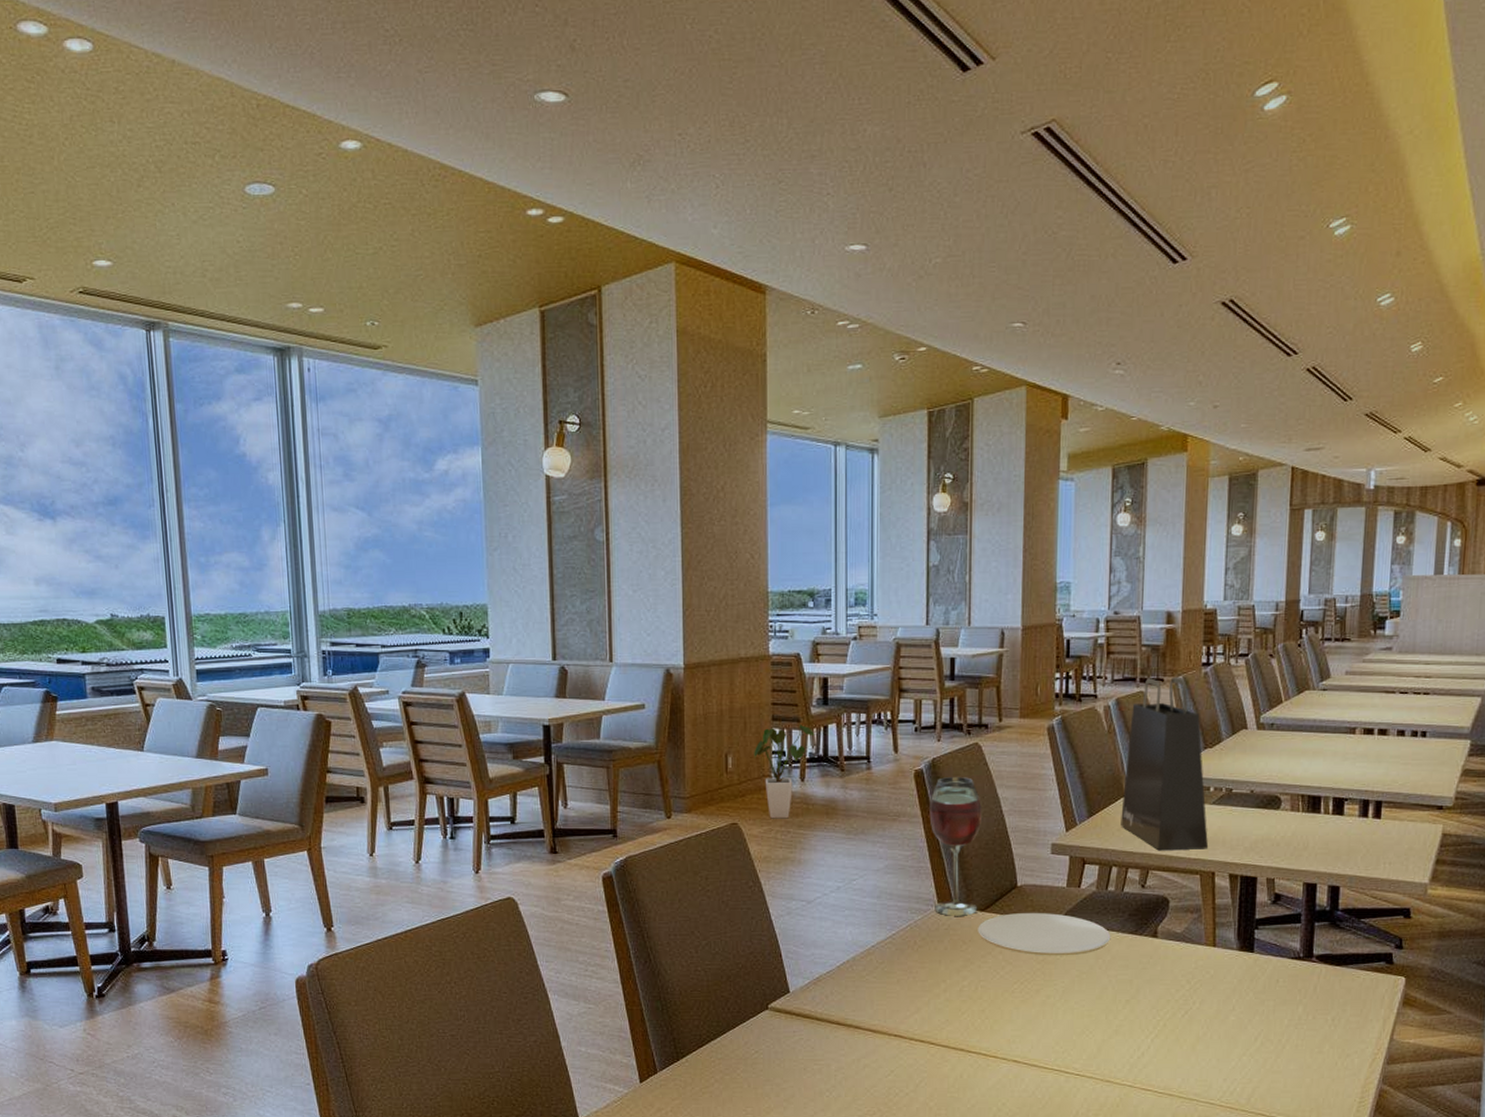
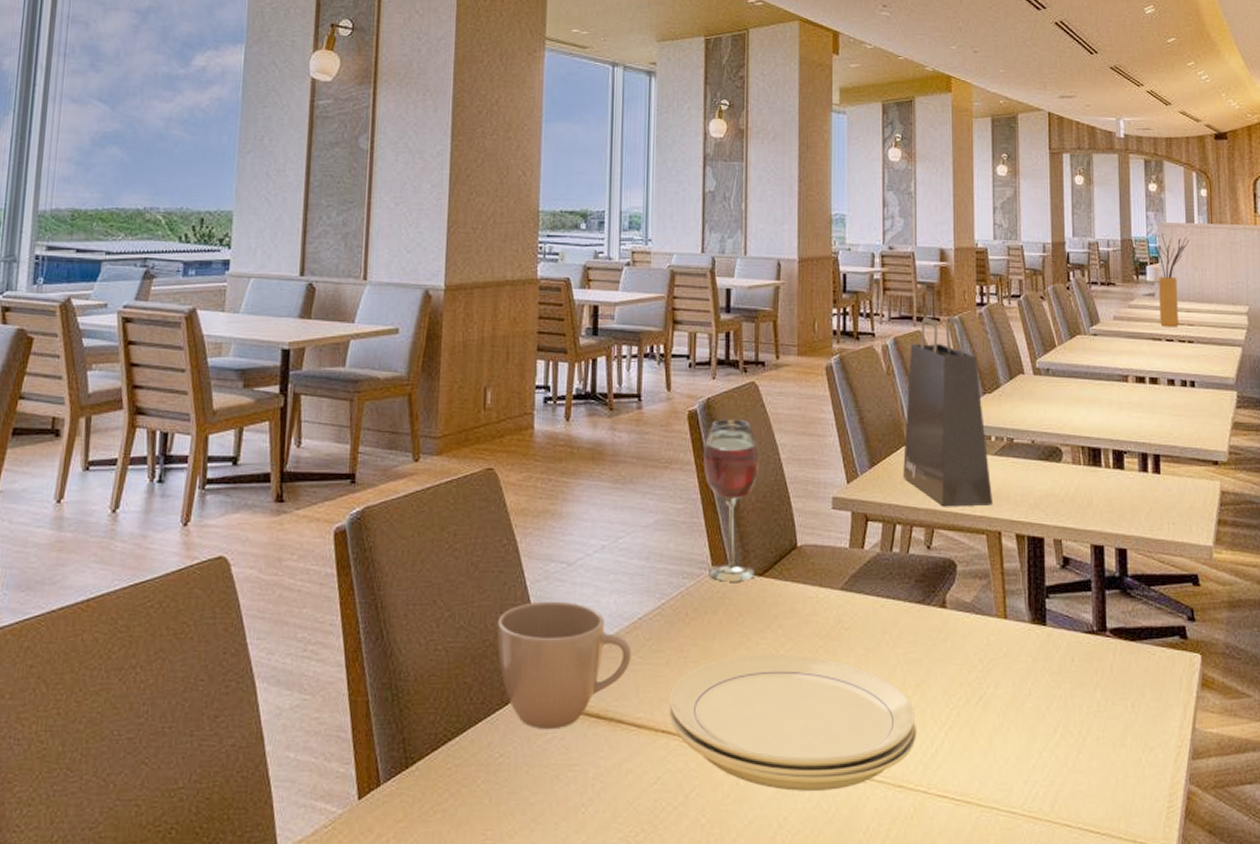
cup: none [748,932,866,1033] -> present [497,601,631,730]
house plant: present [754,722,815,819] -> none [515,354,583,464]
plate: none [900,975,1126,1083] -> present [669,654,917,791]
plate: present [978,912,1111,956] -> none [755,577,898,630]
vase: none [1395,587,1437,680] -> present [1153,233,1190,328]

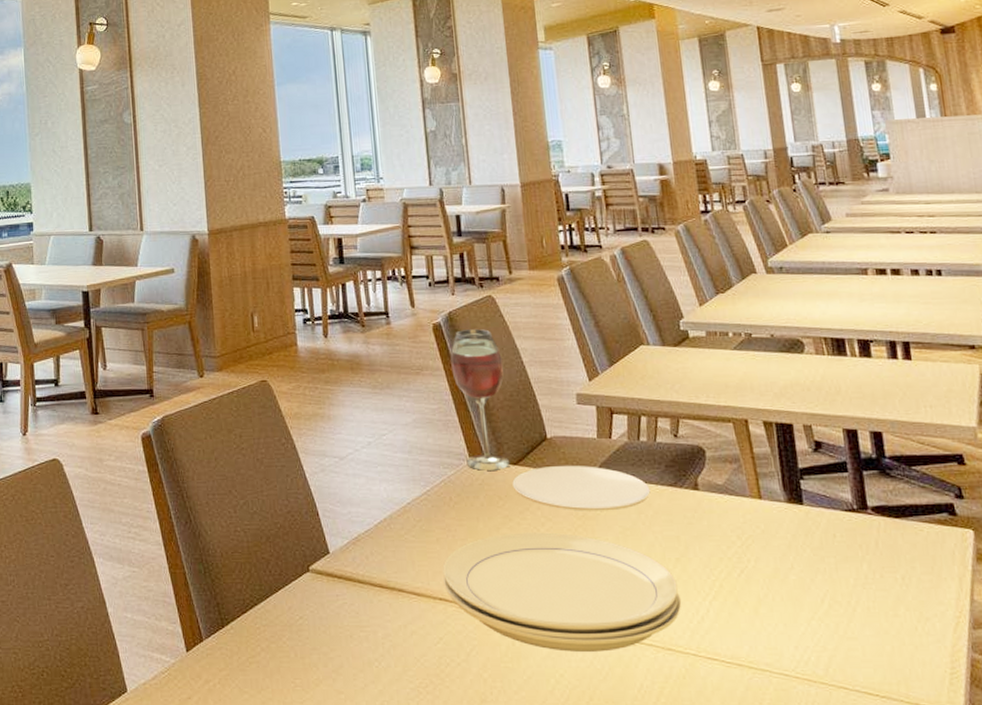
cup: present [497,601,631,730] -> none [285,489,405,597]
plate: none [755,577,898,630] -> present [512,465,651,511]
shopping bag: present [903,316,992,506] -> none [637,225,736,398]
vase: present [1153,233,1190,328] -> none [882,130,923,220]

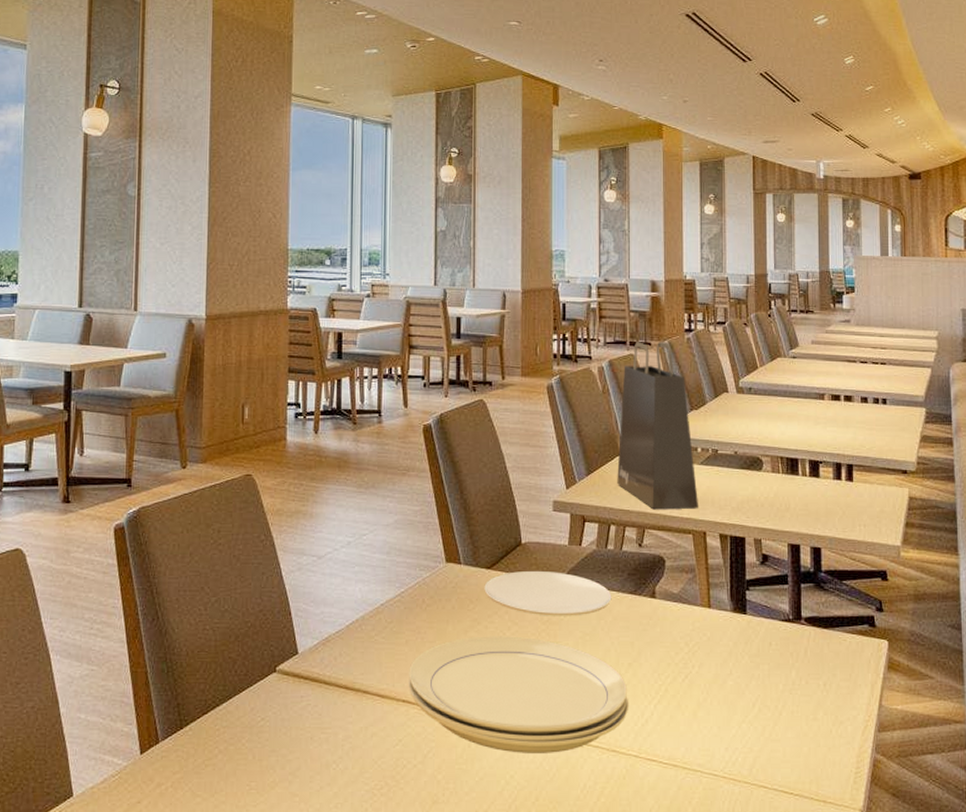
wineglass: present [450,329,510,471] -> none [437,433,488,574]
shopping bag: none [637,225,736,398] -> present [617,341,698,509]

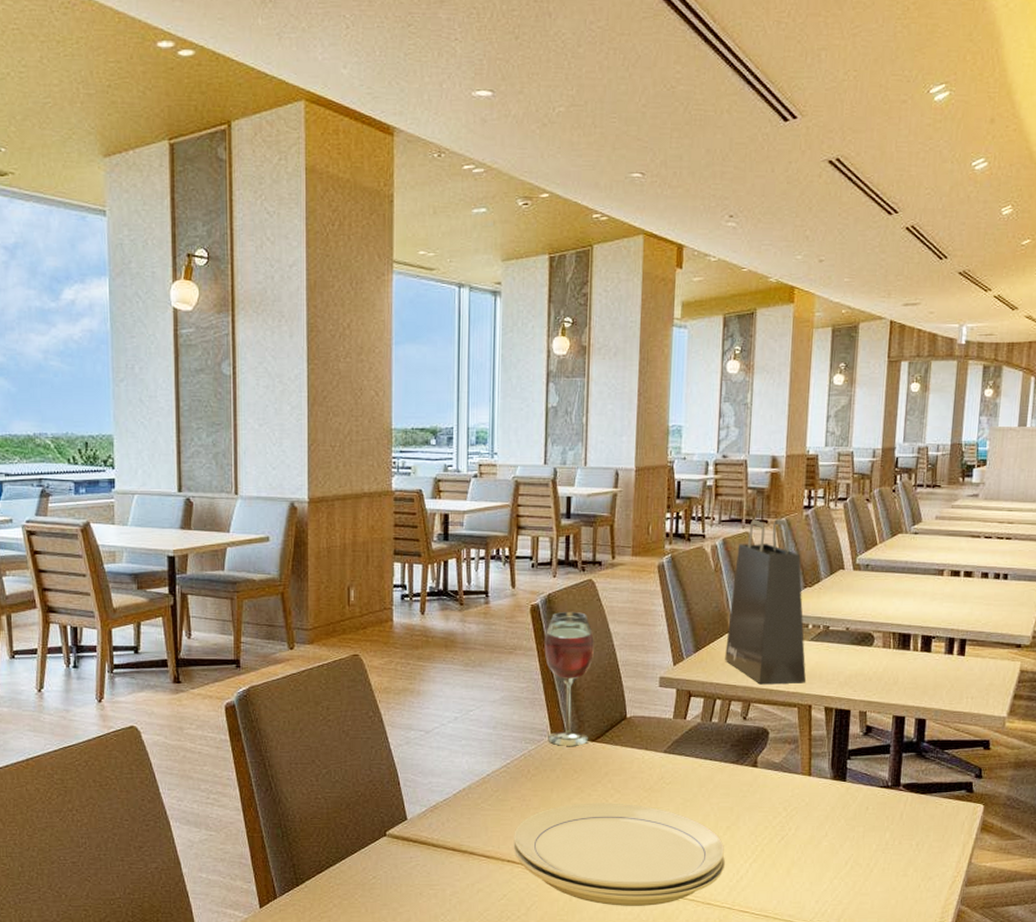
wineglass: none [437,433,488,574] -> present [544,612,595,746]
plate: present [484,570,612,616] -> none [588,742,714,785]

